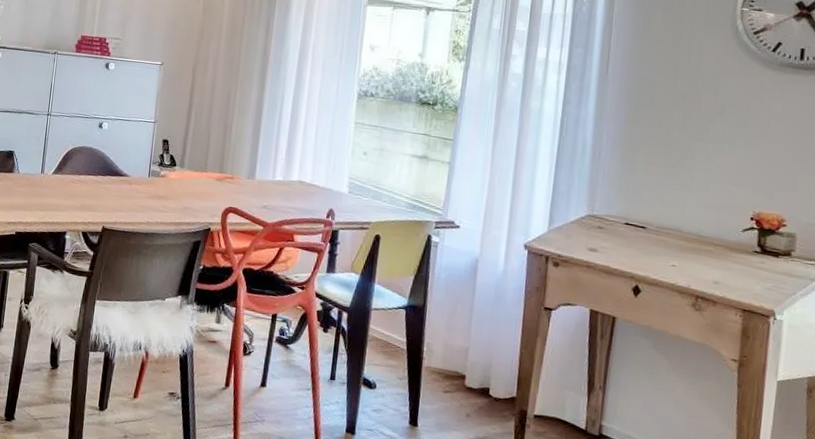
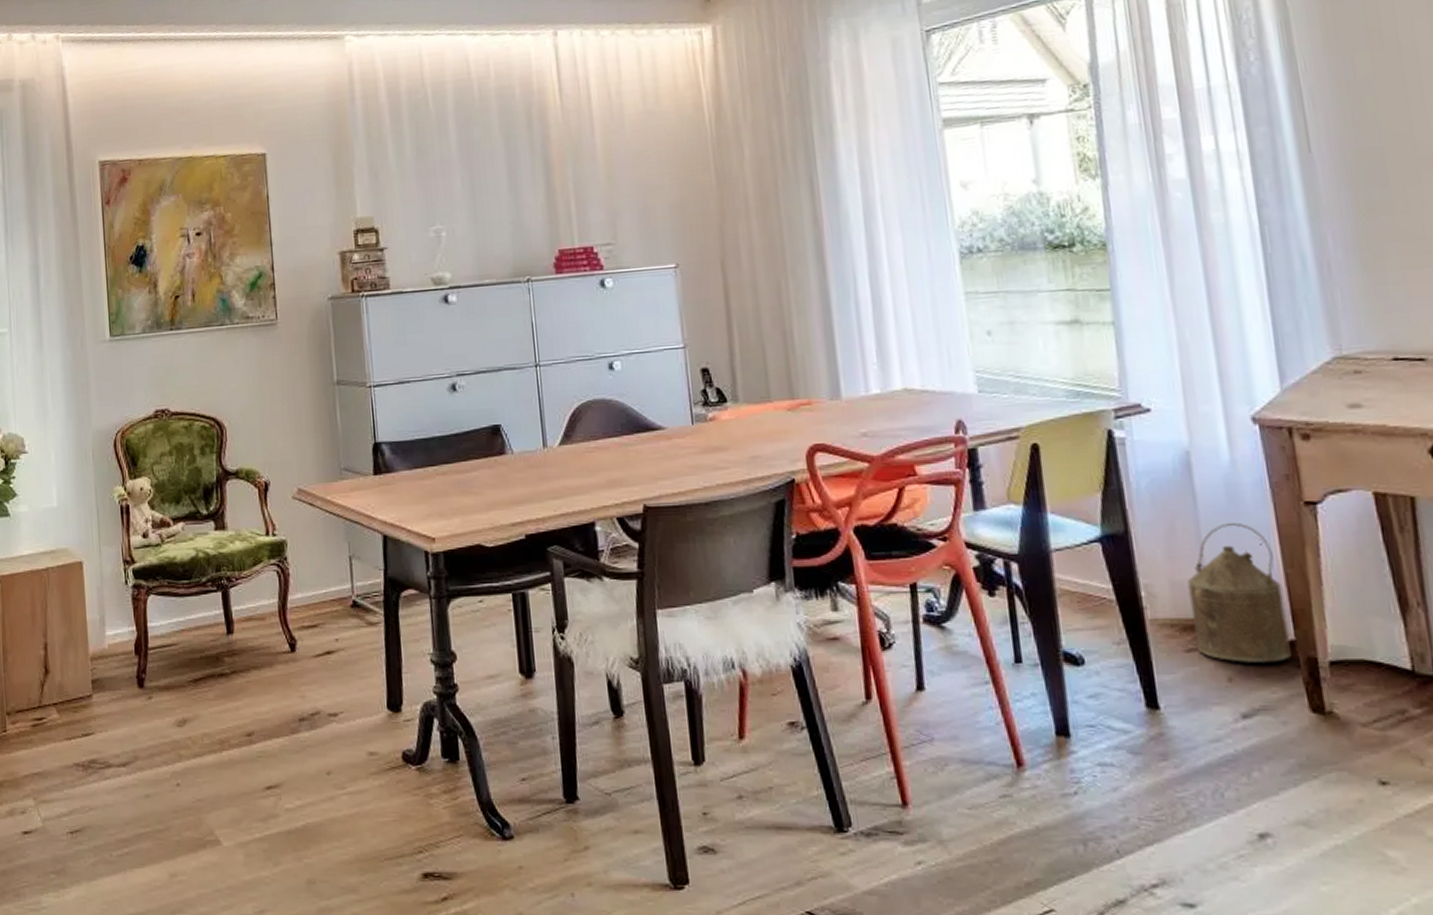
watering can: none [451,312,516,410] -> present [1187,522,1291,663]

